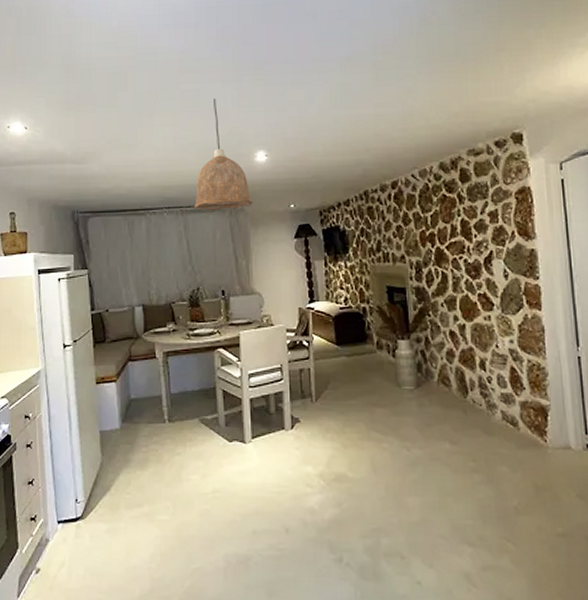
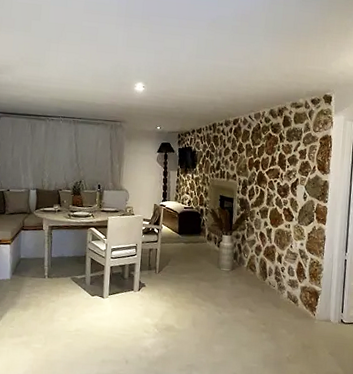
pendant lamp: present [195,98,253,210] -> none [84,37,129,125]

